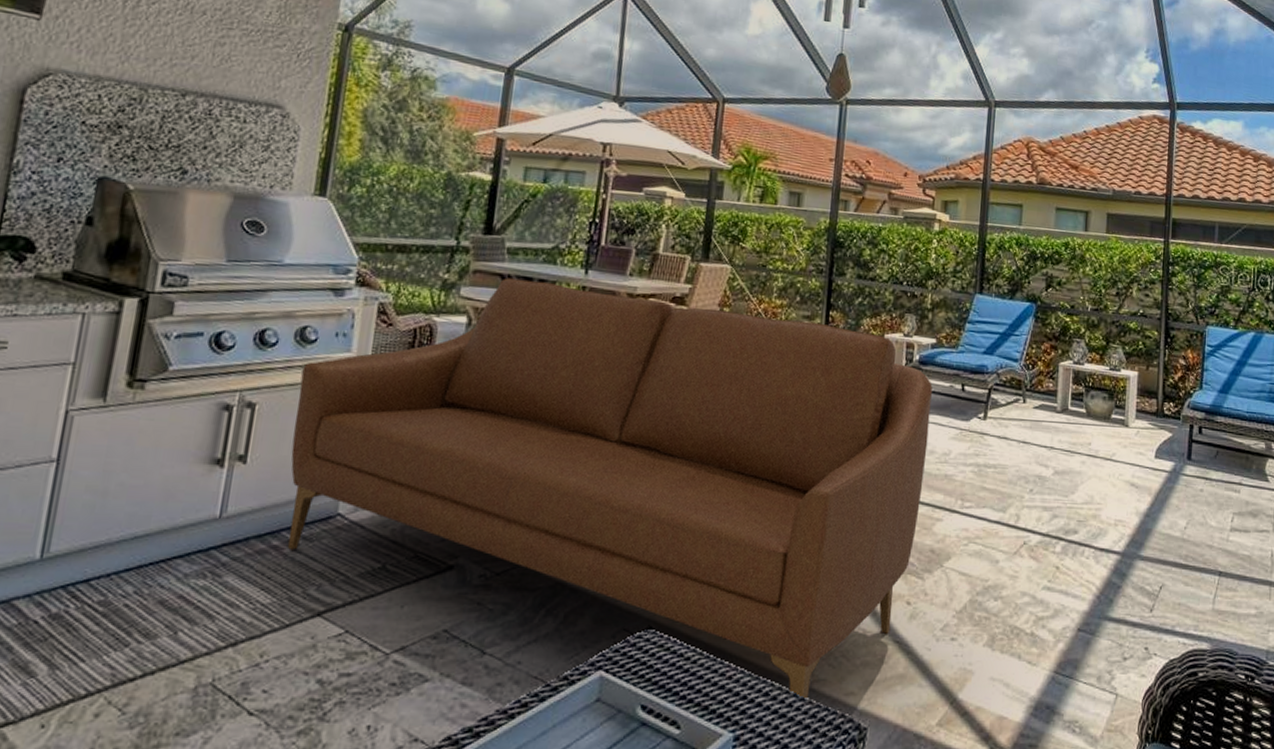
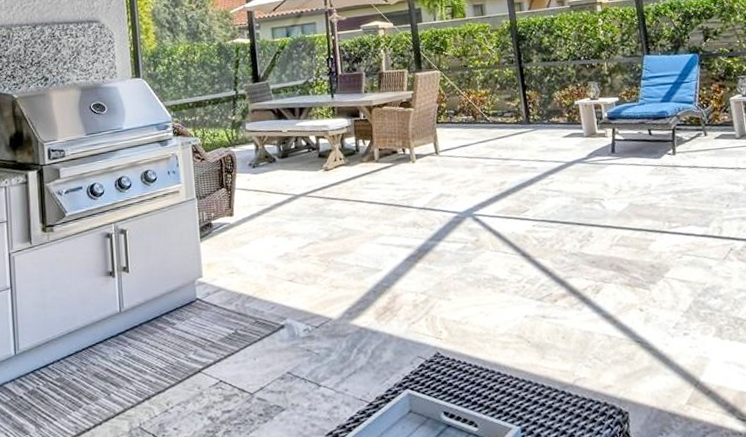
sofa: present [287,278,932,701] -> none [151,101,636,396]

